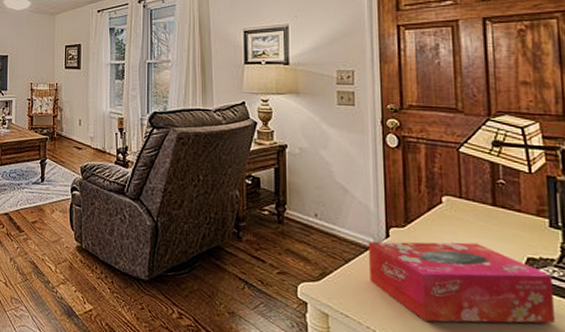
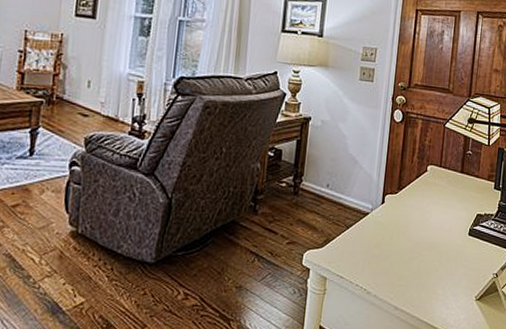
tissue box: present [369,241,555,324] -> none [364,204,490,274]

